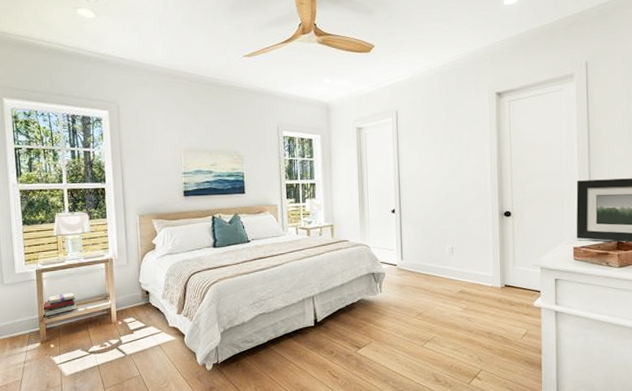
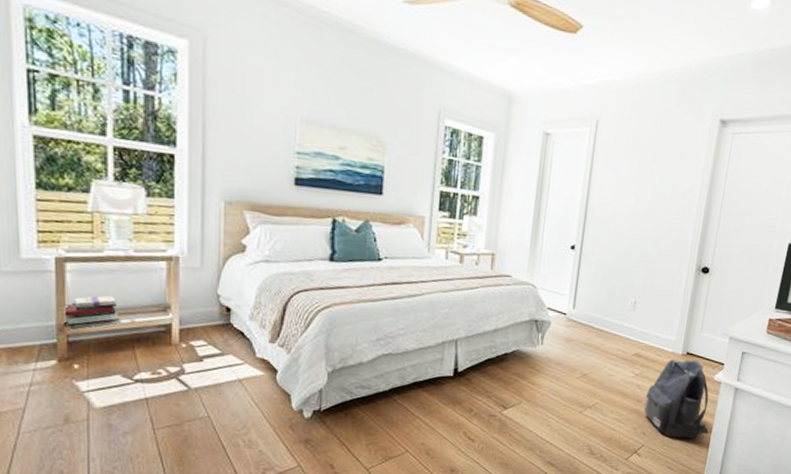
backpack: none [475,291,539,361] -> present [644,359,709,439]

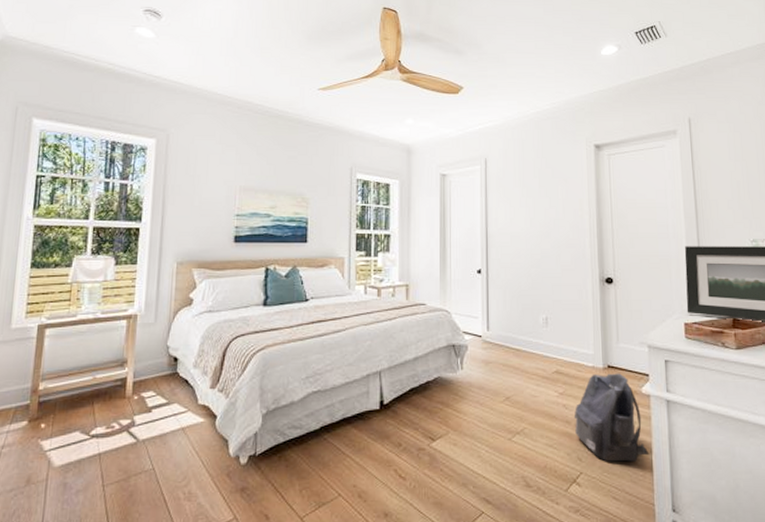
books: present [62,295,118,325] -> none [37,355,83,385]

